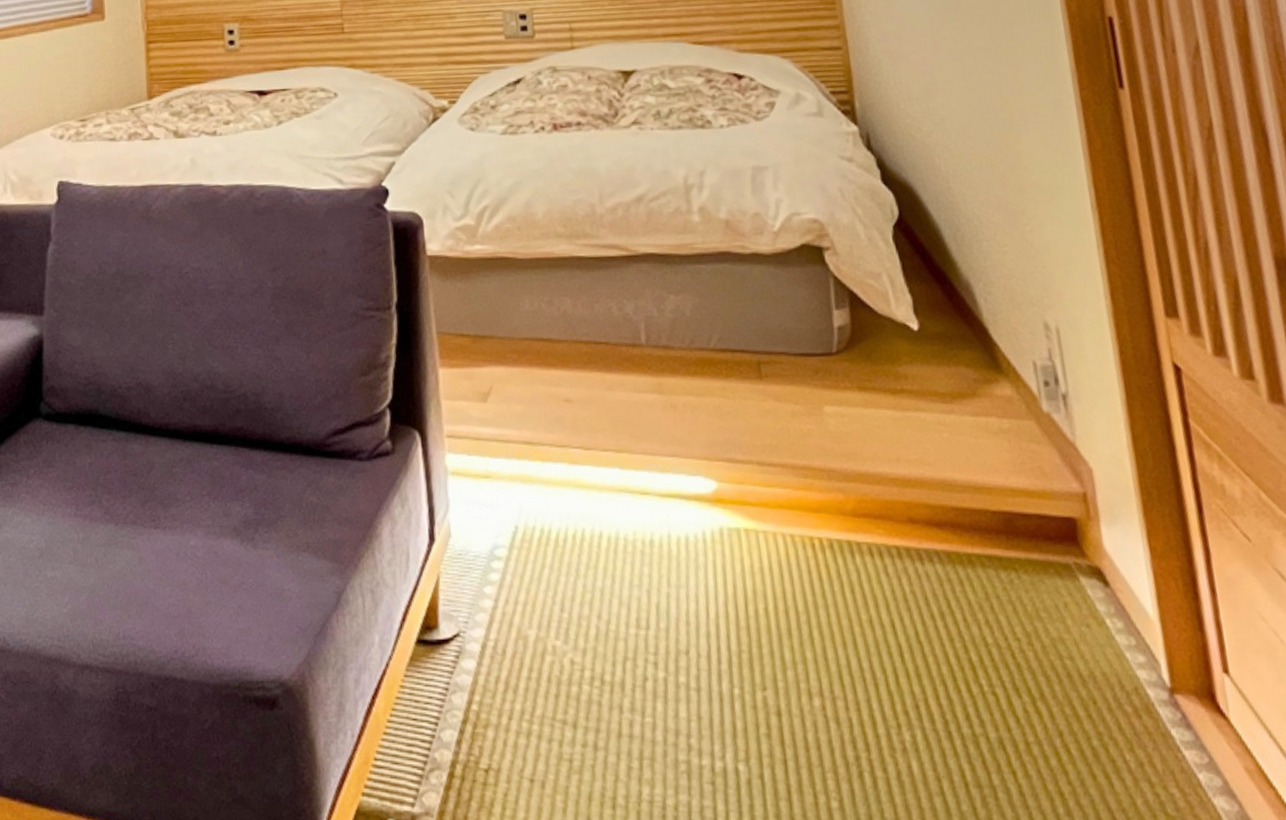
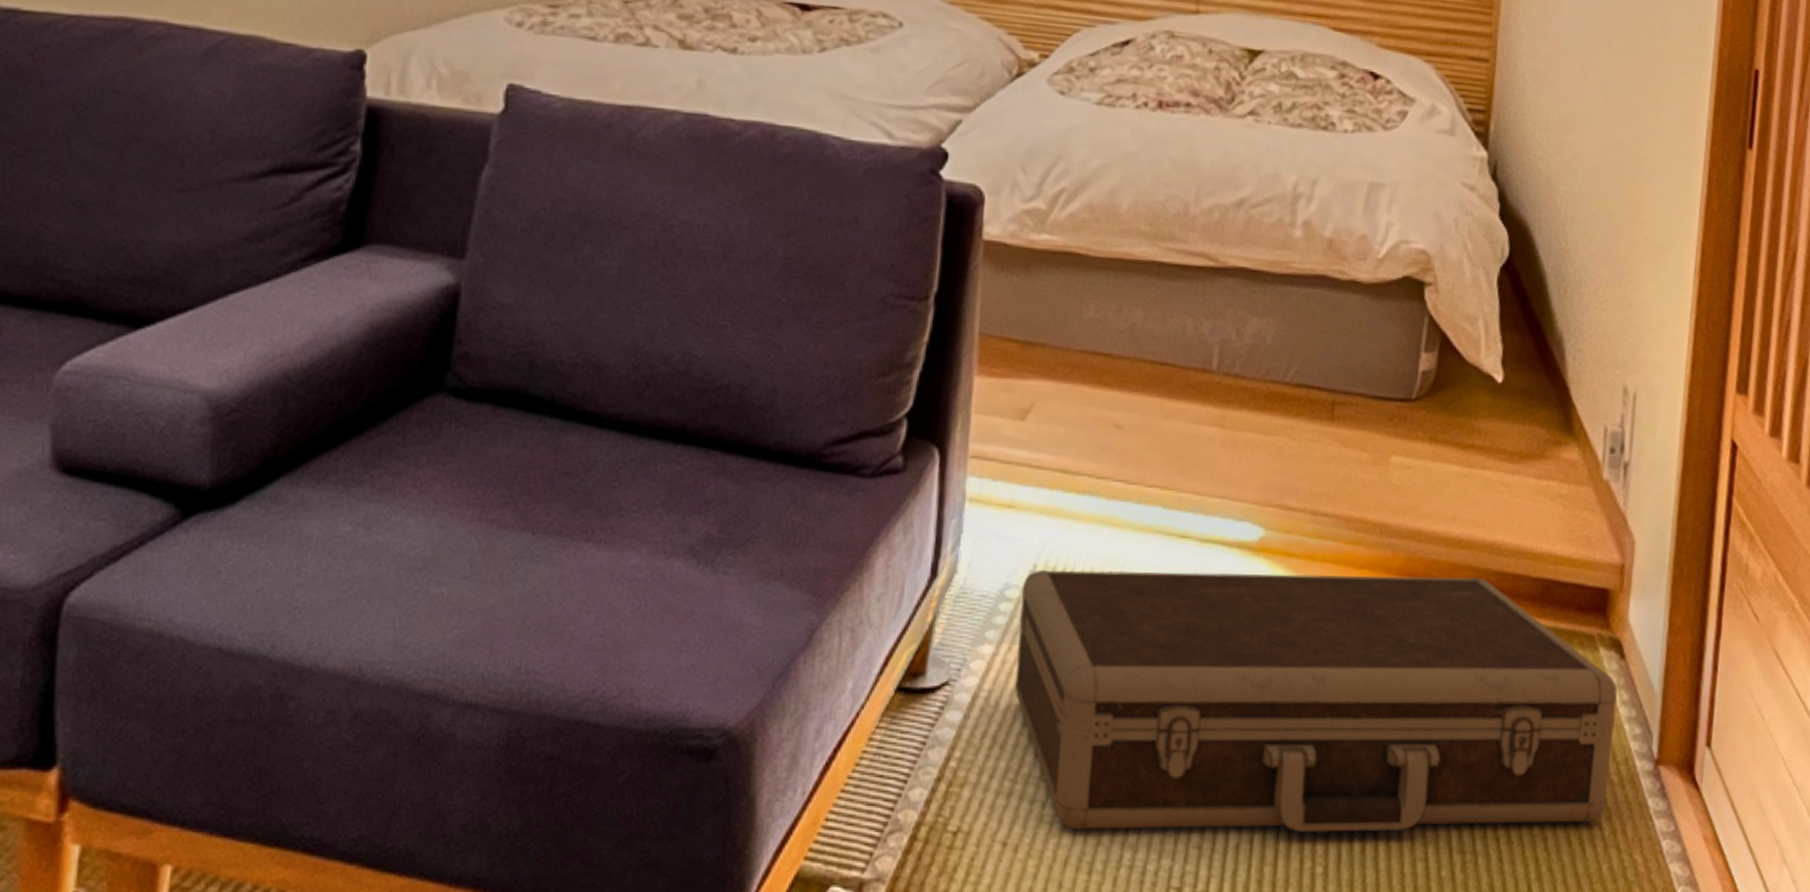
suitcase: none [508,514,1125,768] -> present [1015,569,1617,833]

